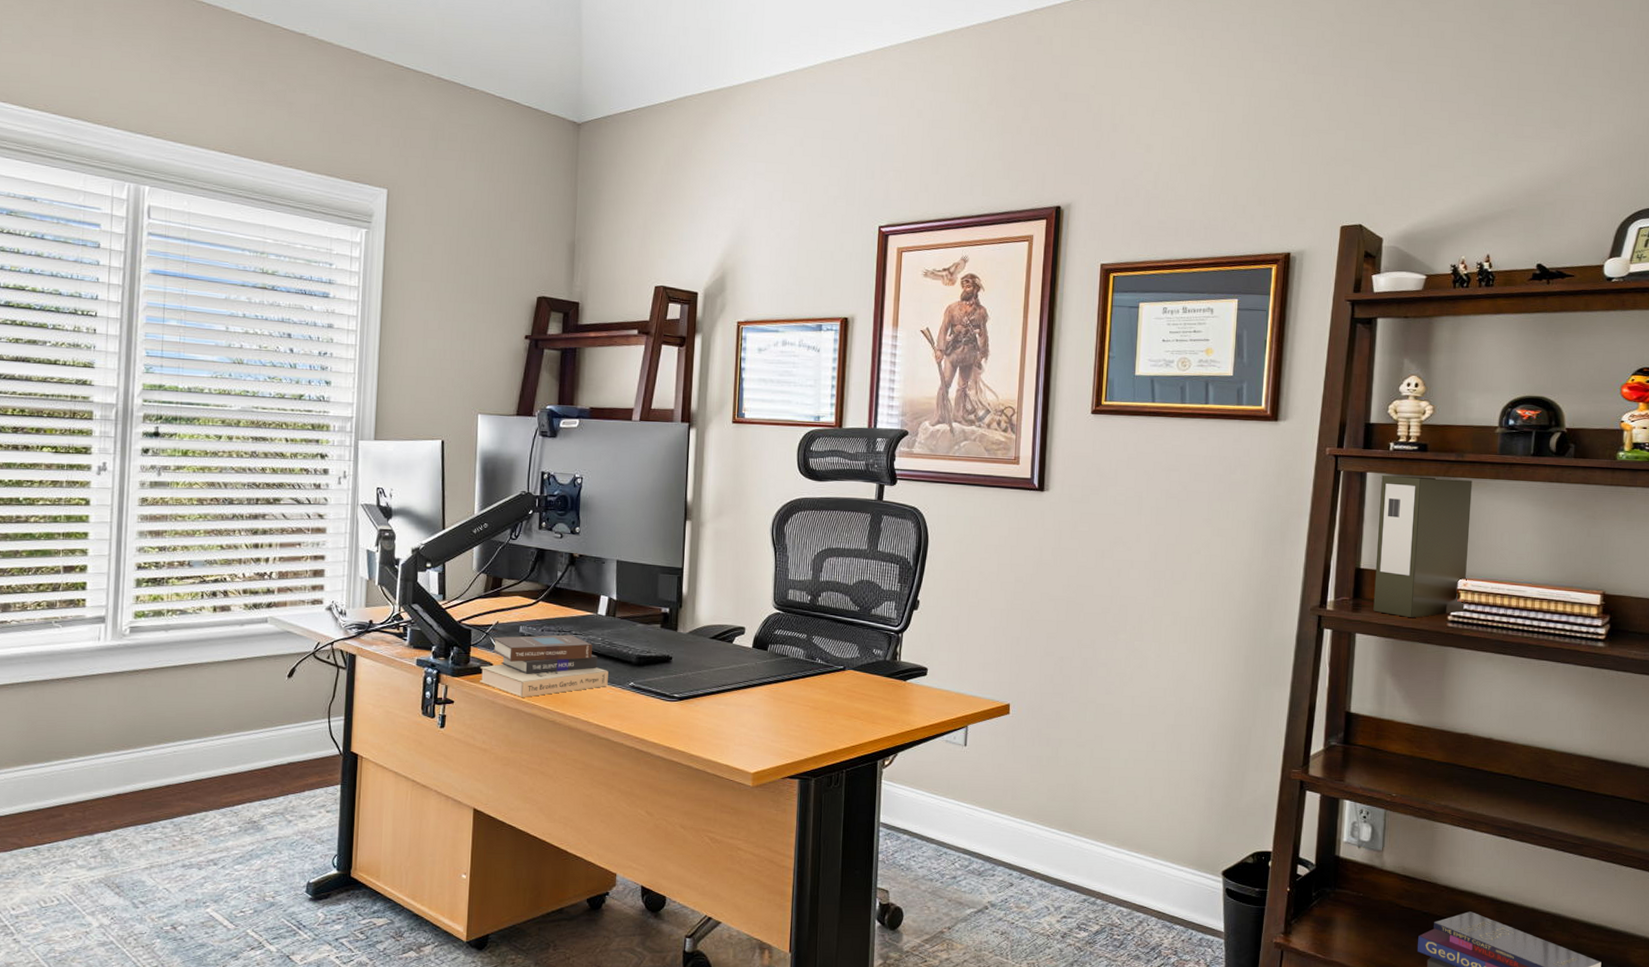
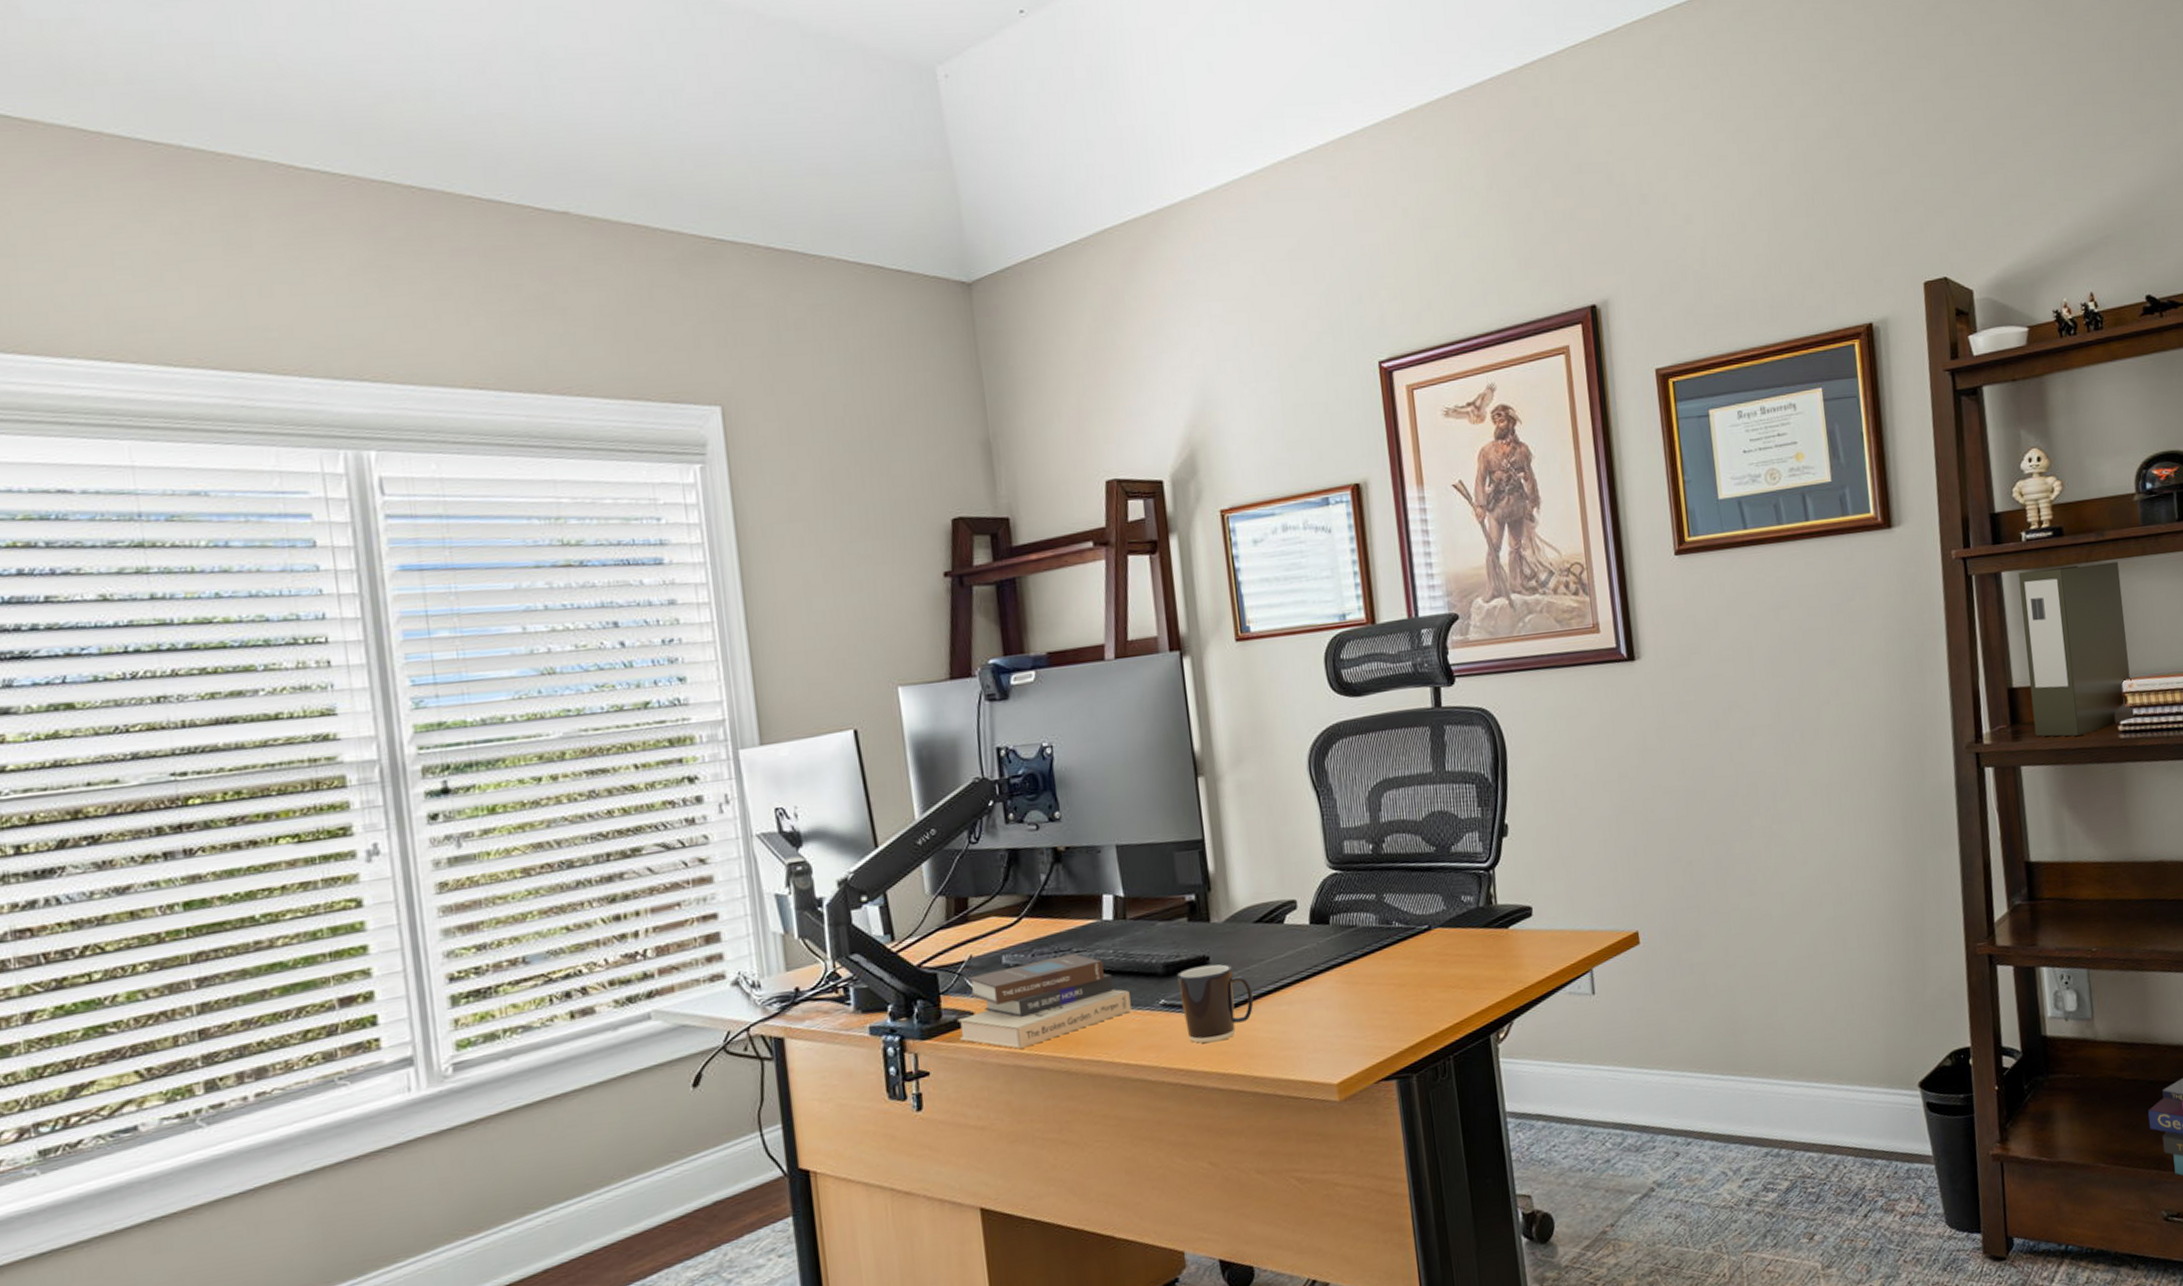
mug: none [645,662,700,722] -> present [1177,963,1254,1044]

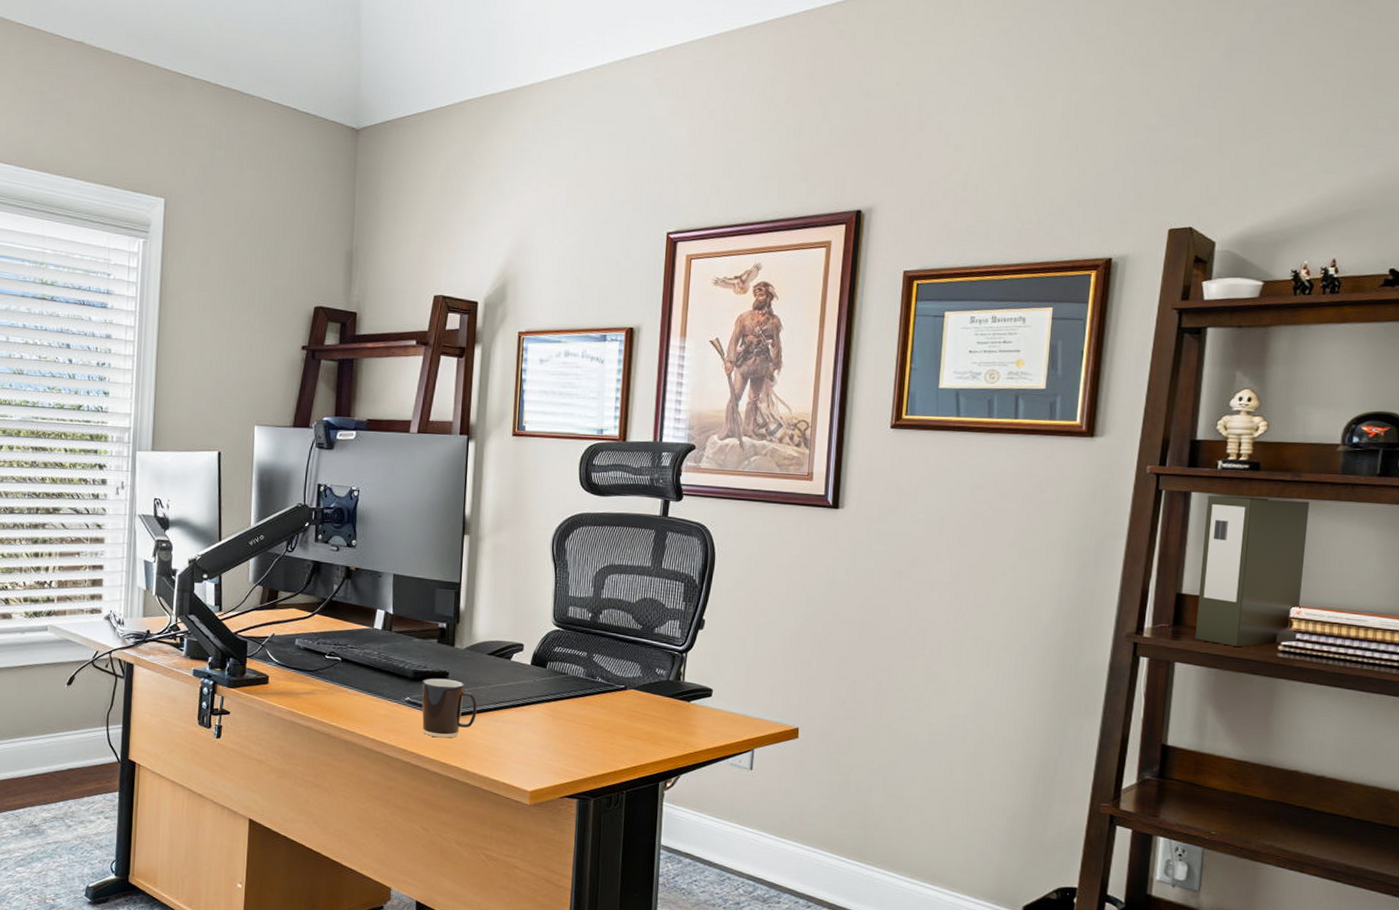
books: present [956,953,1132,1049] -> none [254,648,384,710]

